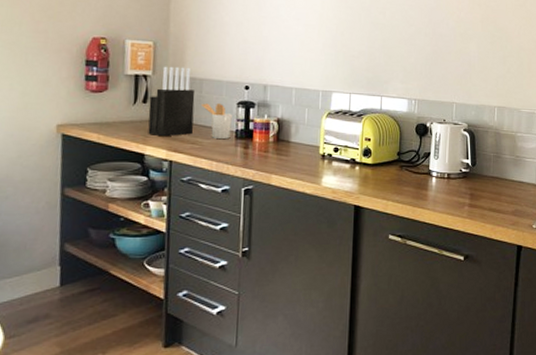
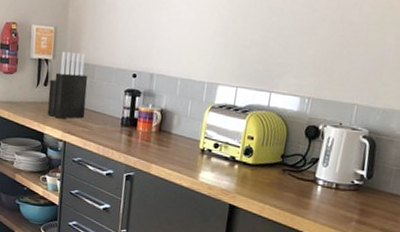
utensil holder: present [201,103,232,139] -> none [93,89,120,125]

